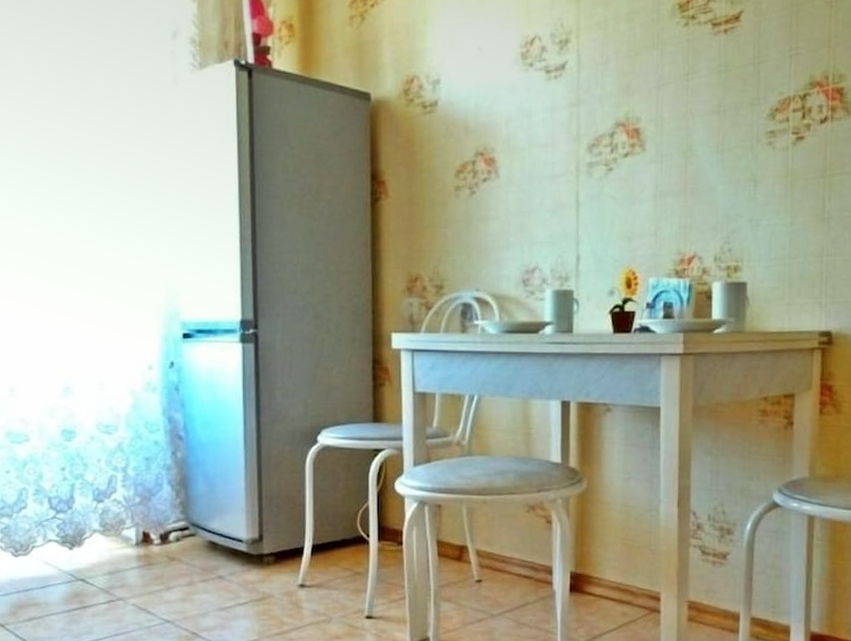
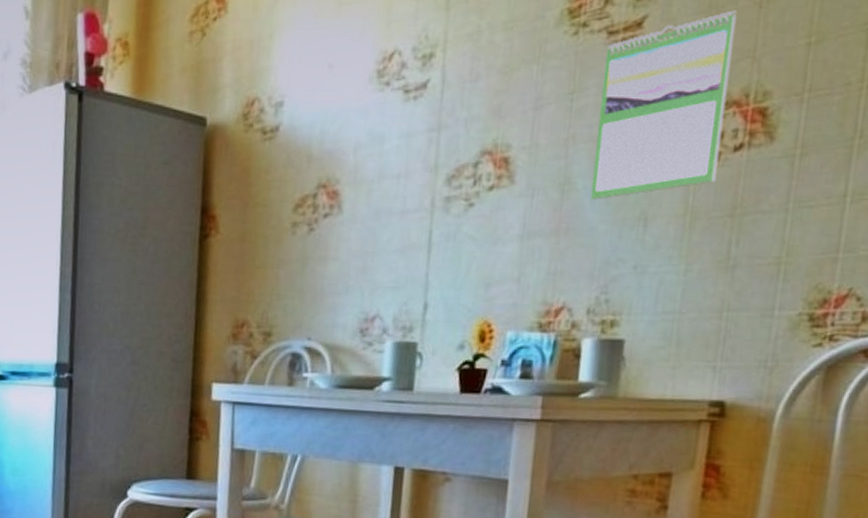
calendar: none [709,8,814,165] -> present [590,10,737,200]

